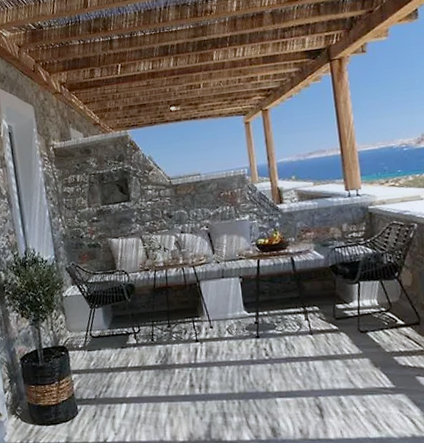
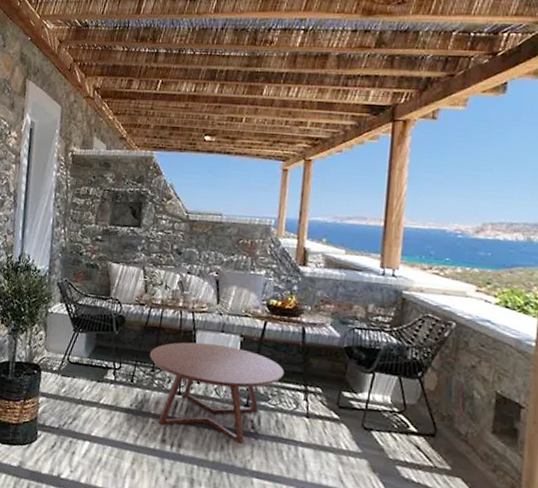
coffee table: none [163,288,284,373] -> present [150,342,285,445]

